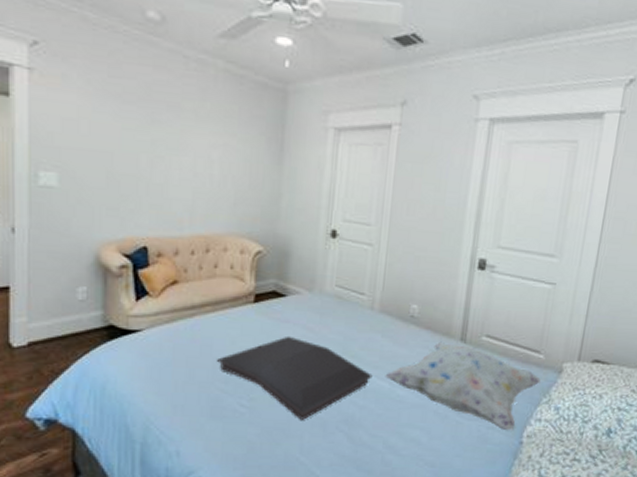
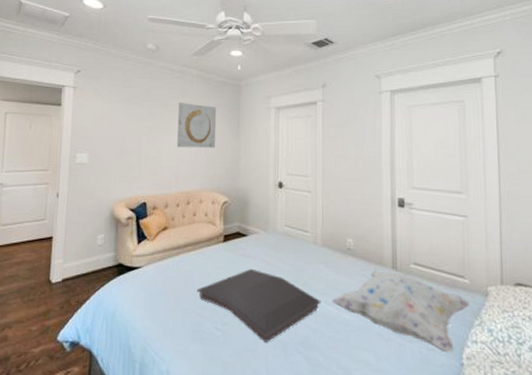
wall art: none [193,108,252,178] -> present [177,103,217,148]

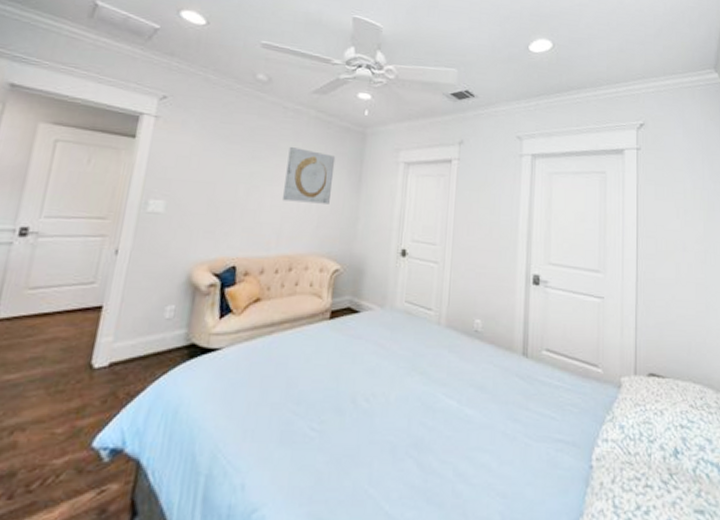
serving tray: present [196,268,321,342] -> none [289,352,441,445]
decorative pillow: present [332,270,470,353] -> none [453,356,602,454]

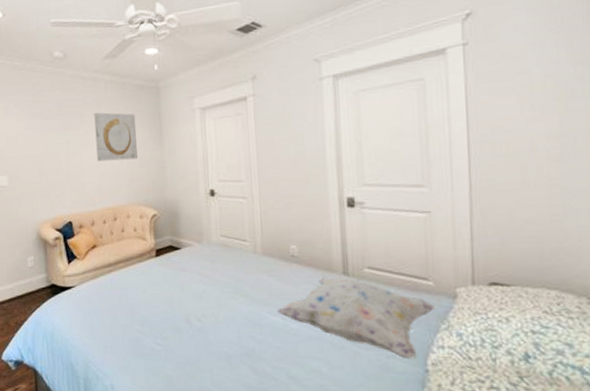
decorative pillow: none [453,356,602,454] -> present [277,276,435,359]

